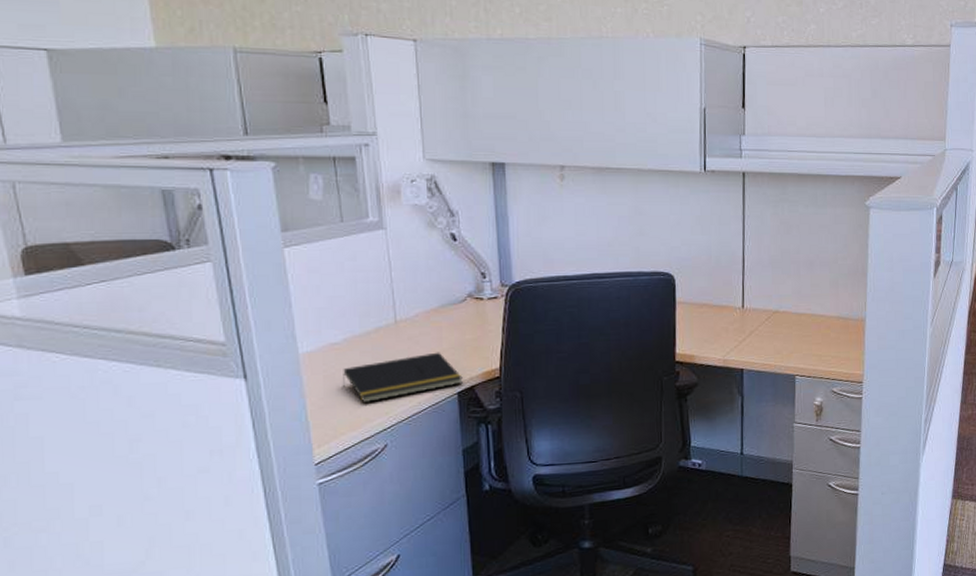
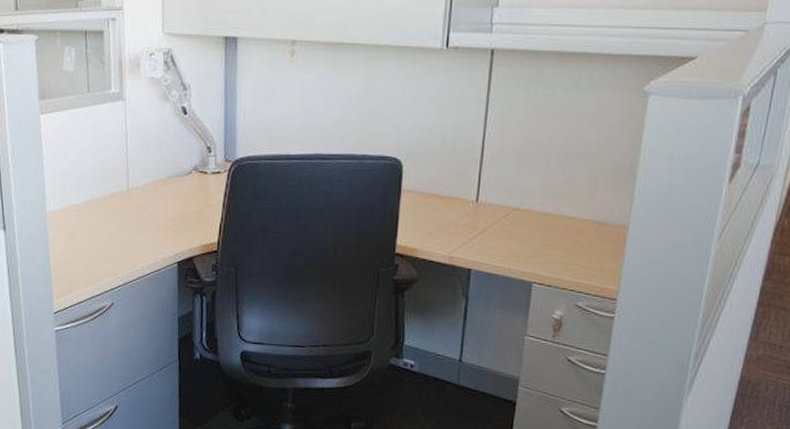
notepad: present [342,352,463,403] -> none [79,221,183,262]

